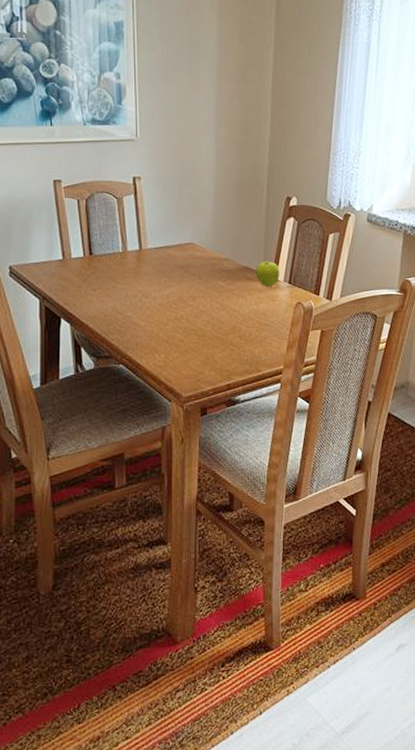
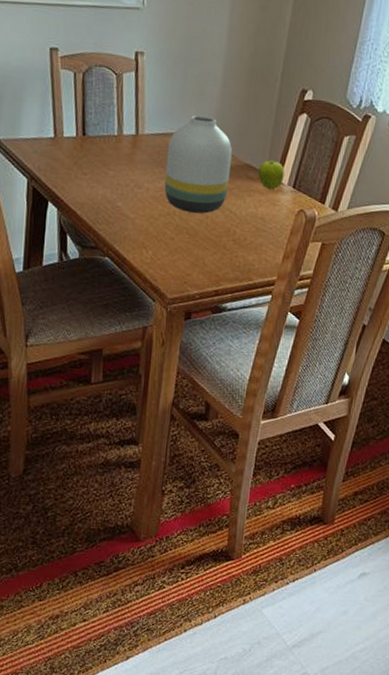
vase: none [170,227,231,315] -> present [164,114,233,214]

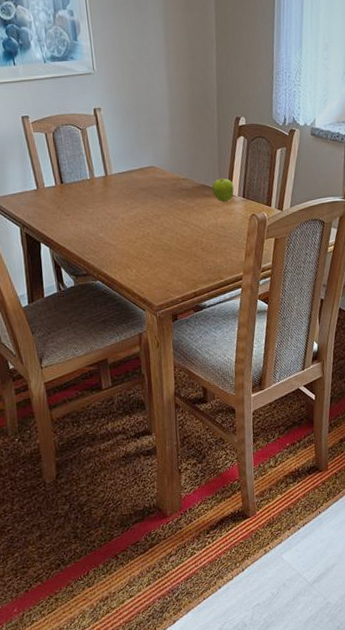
vase: present [164,114,233,214] -> none [133,151,190,232]

